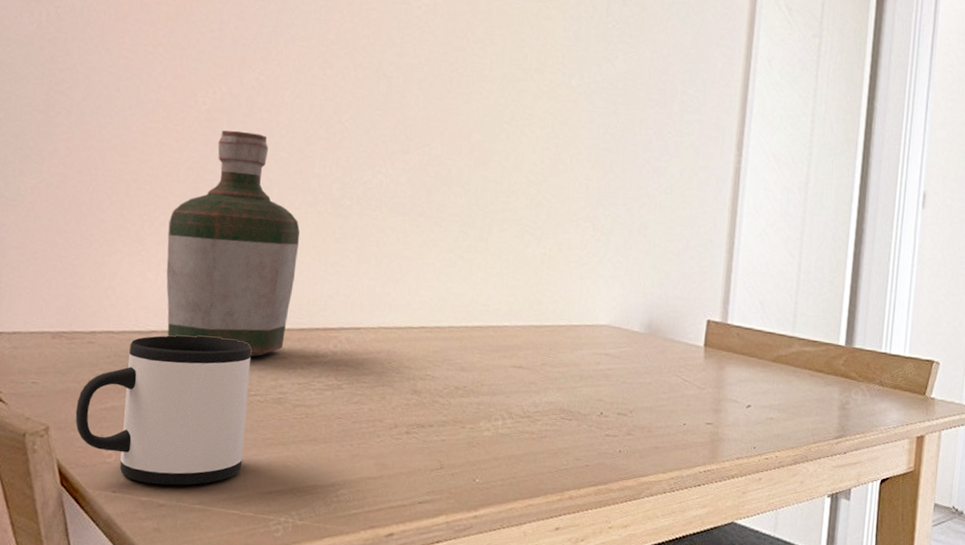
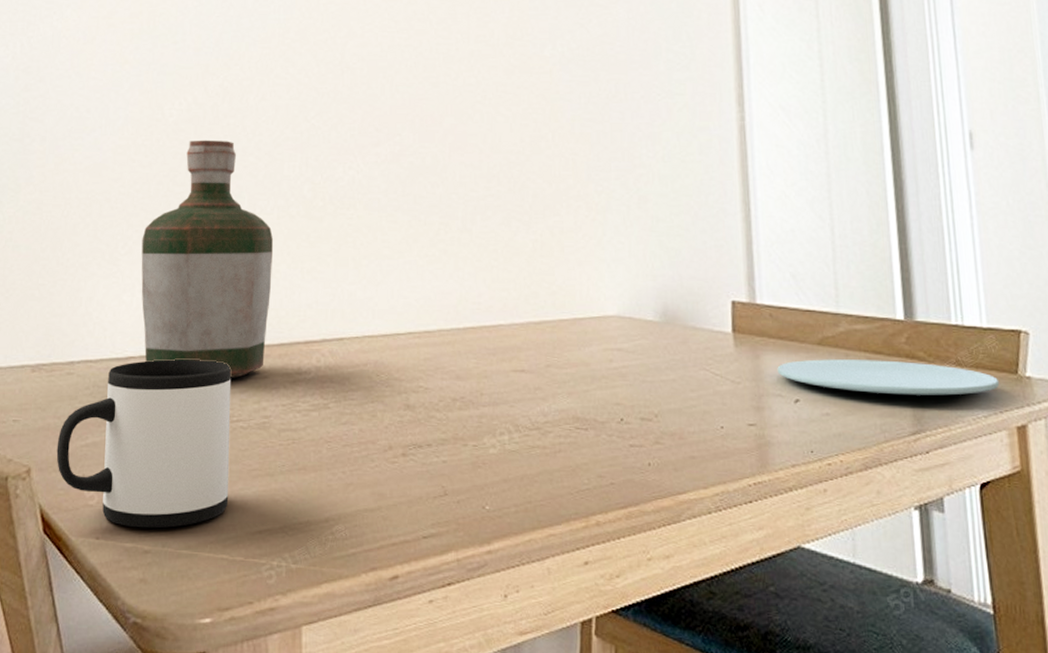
paper plate: none [736,373,910,409] -> present [777,359,1000,396]

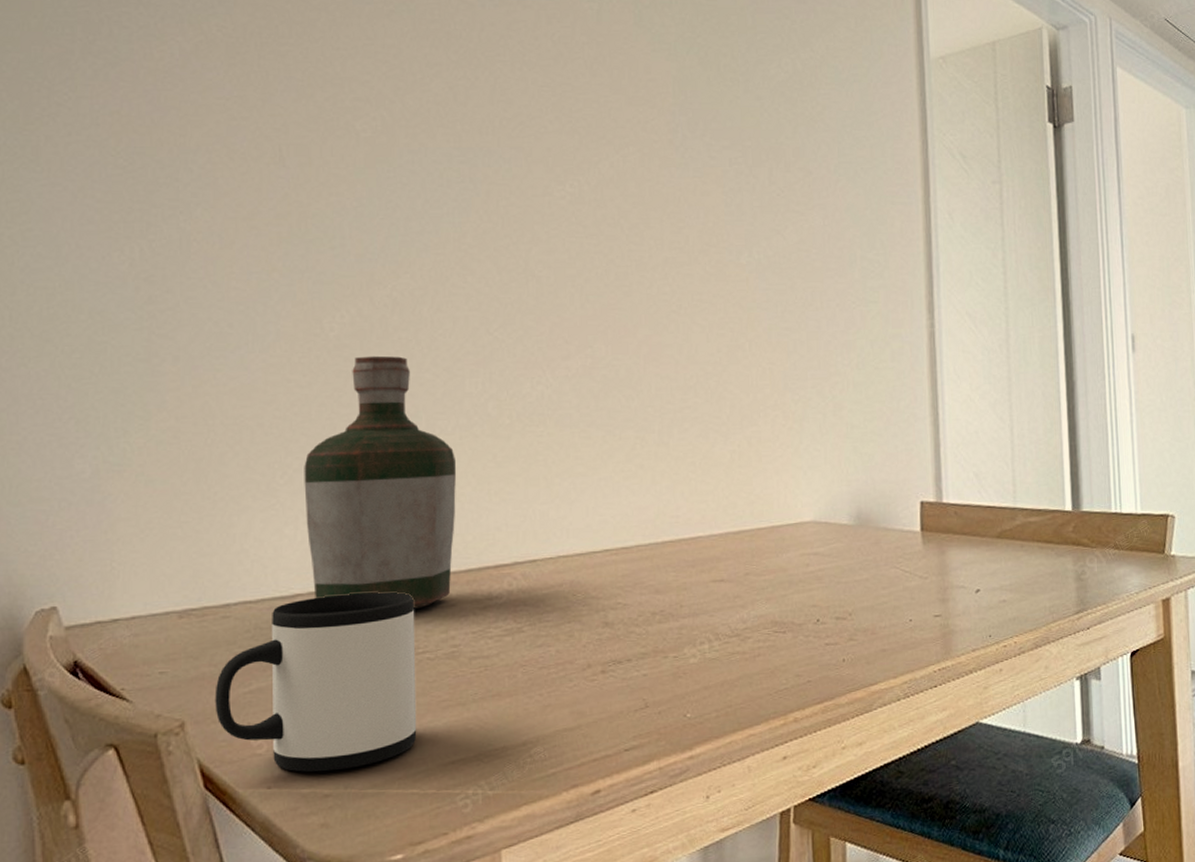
paper plate: present [777,359,1000,396] -> none [961,548,1150,579]

